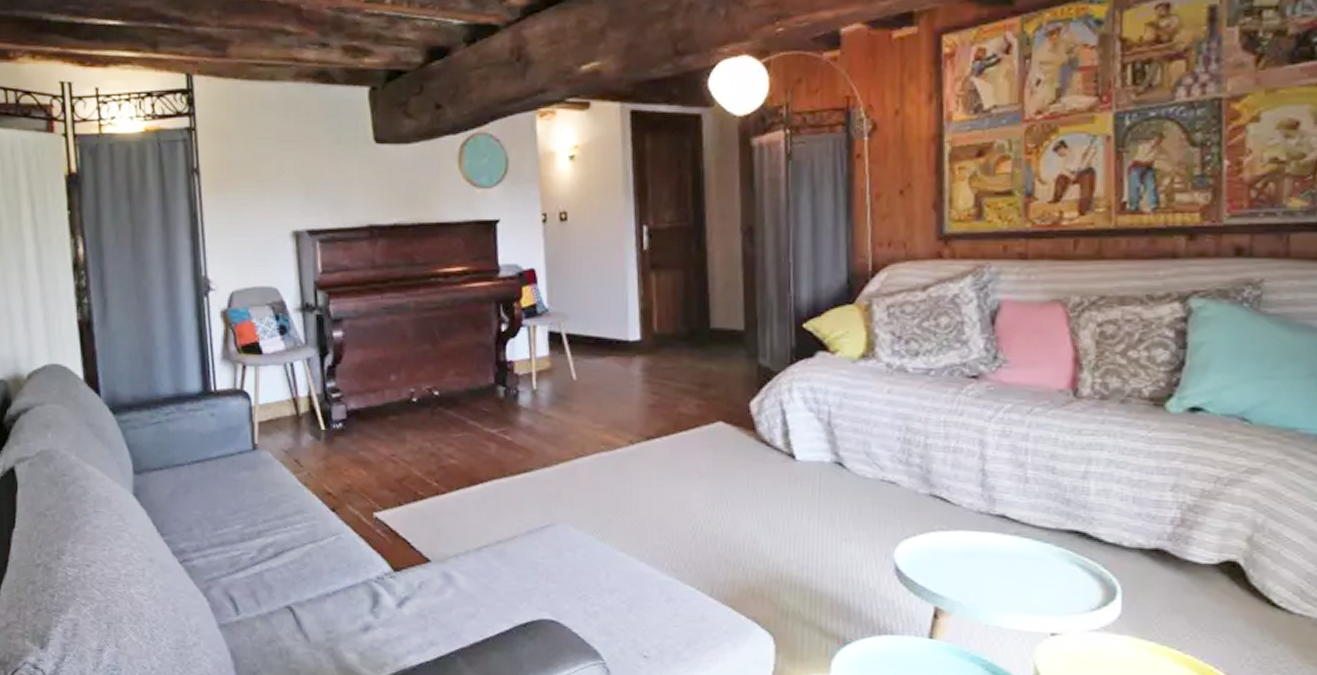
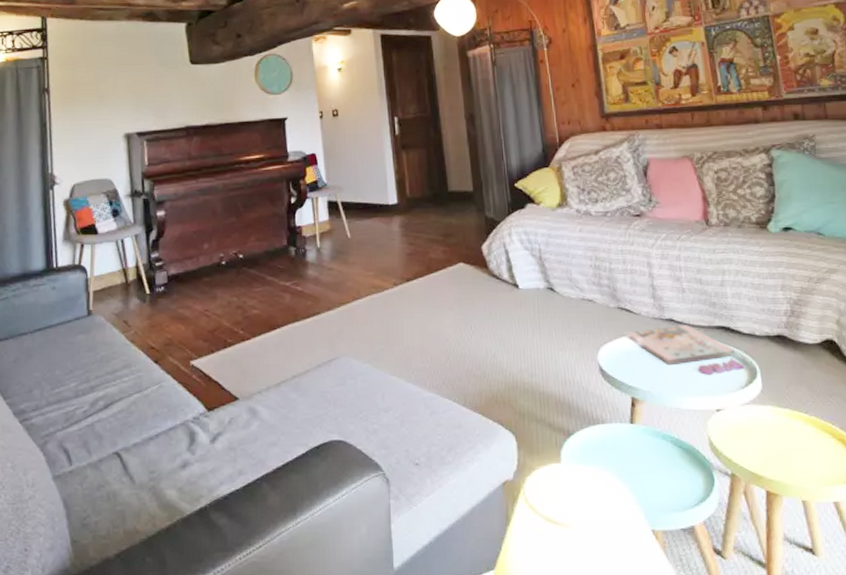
magazine: none [937,523,1101,590] -> present [626,325,745,375]

